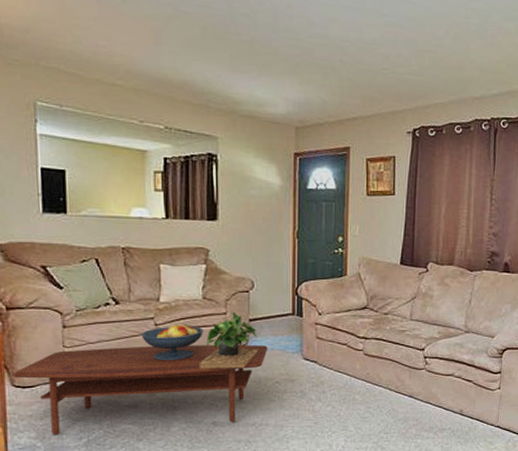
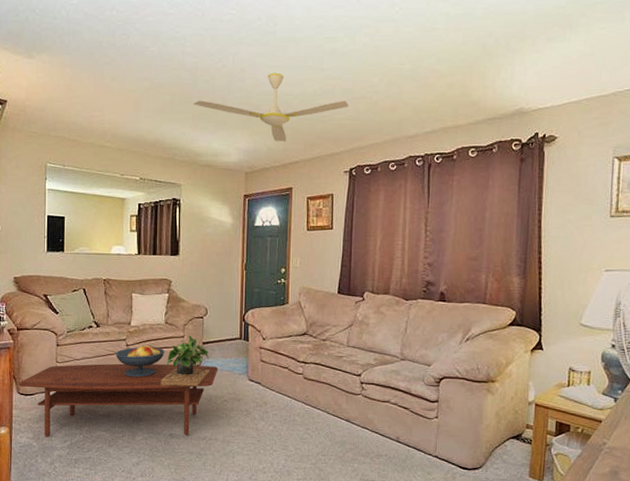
ceiling fan: none [230,12,412,95] -> present [193,73,349,142]

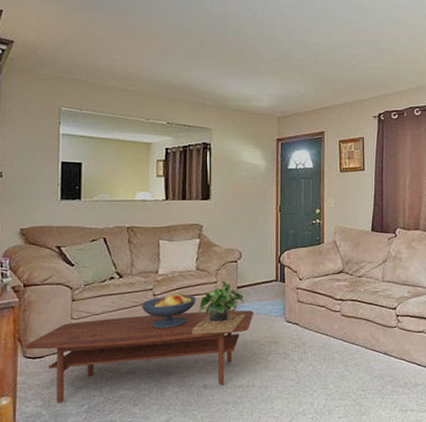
ceiling fan: present [193,73,349,142] -> none [223,23,375,88]

